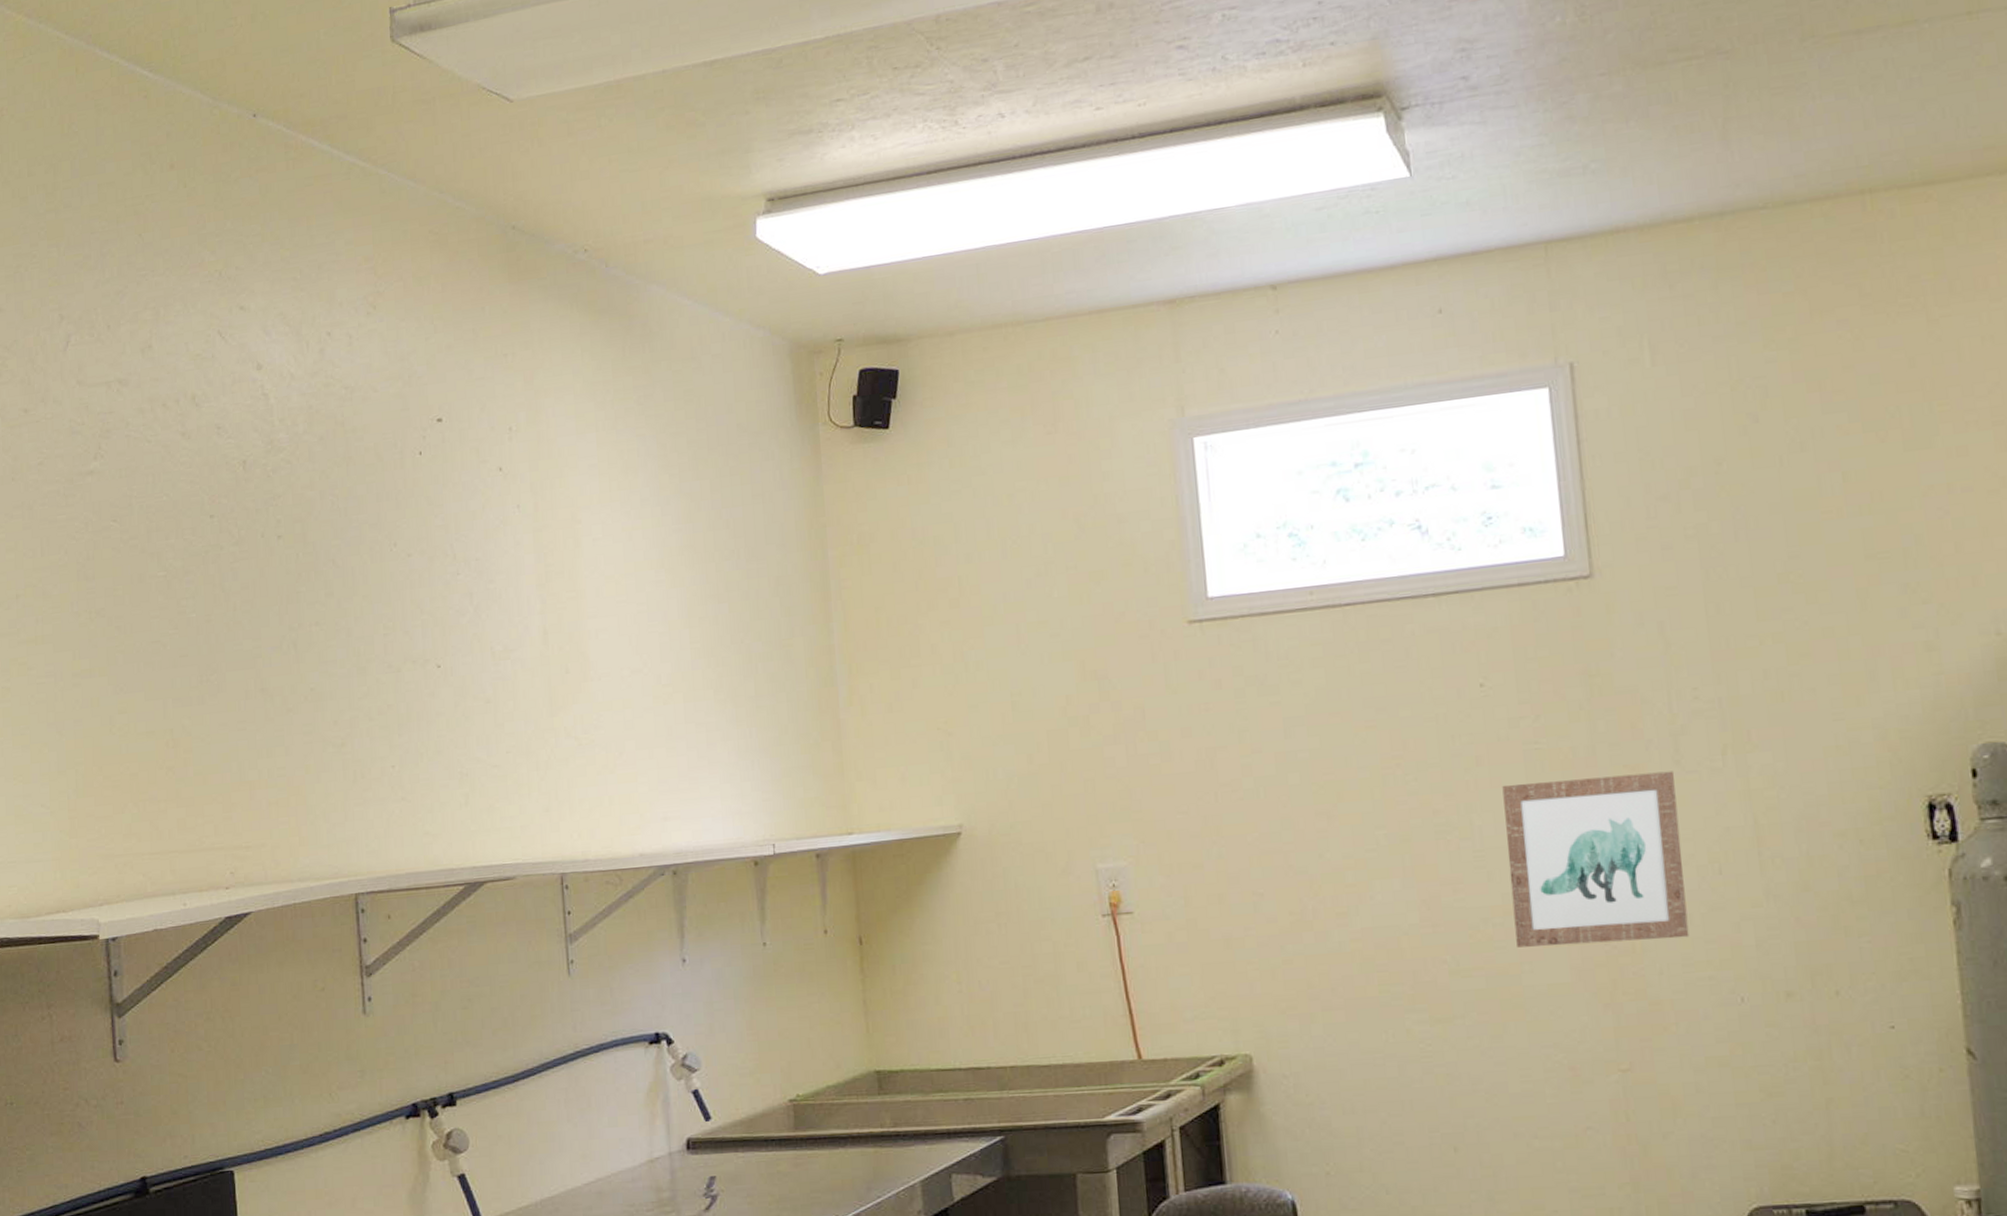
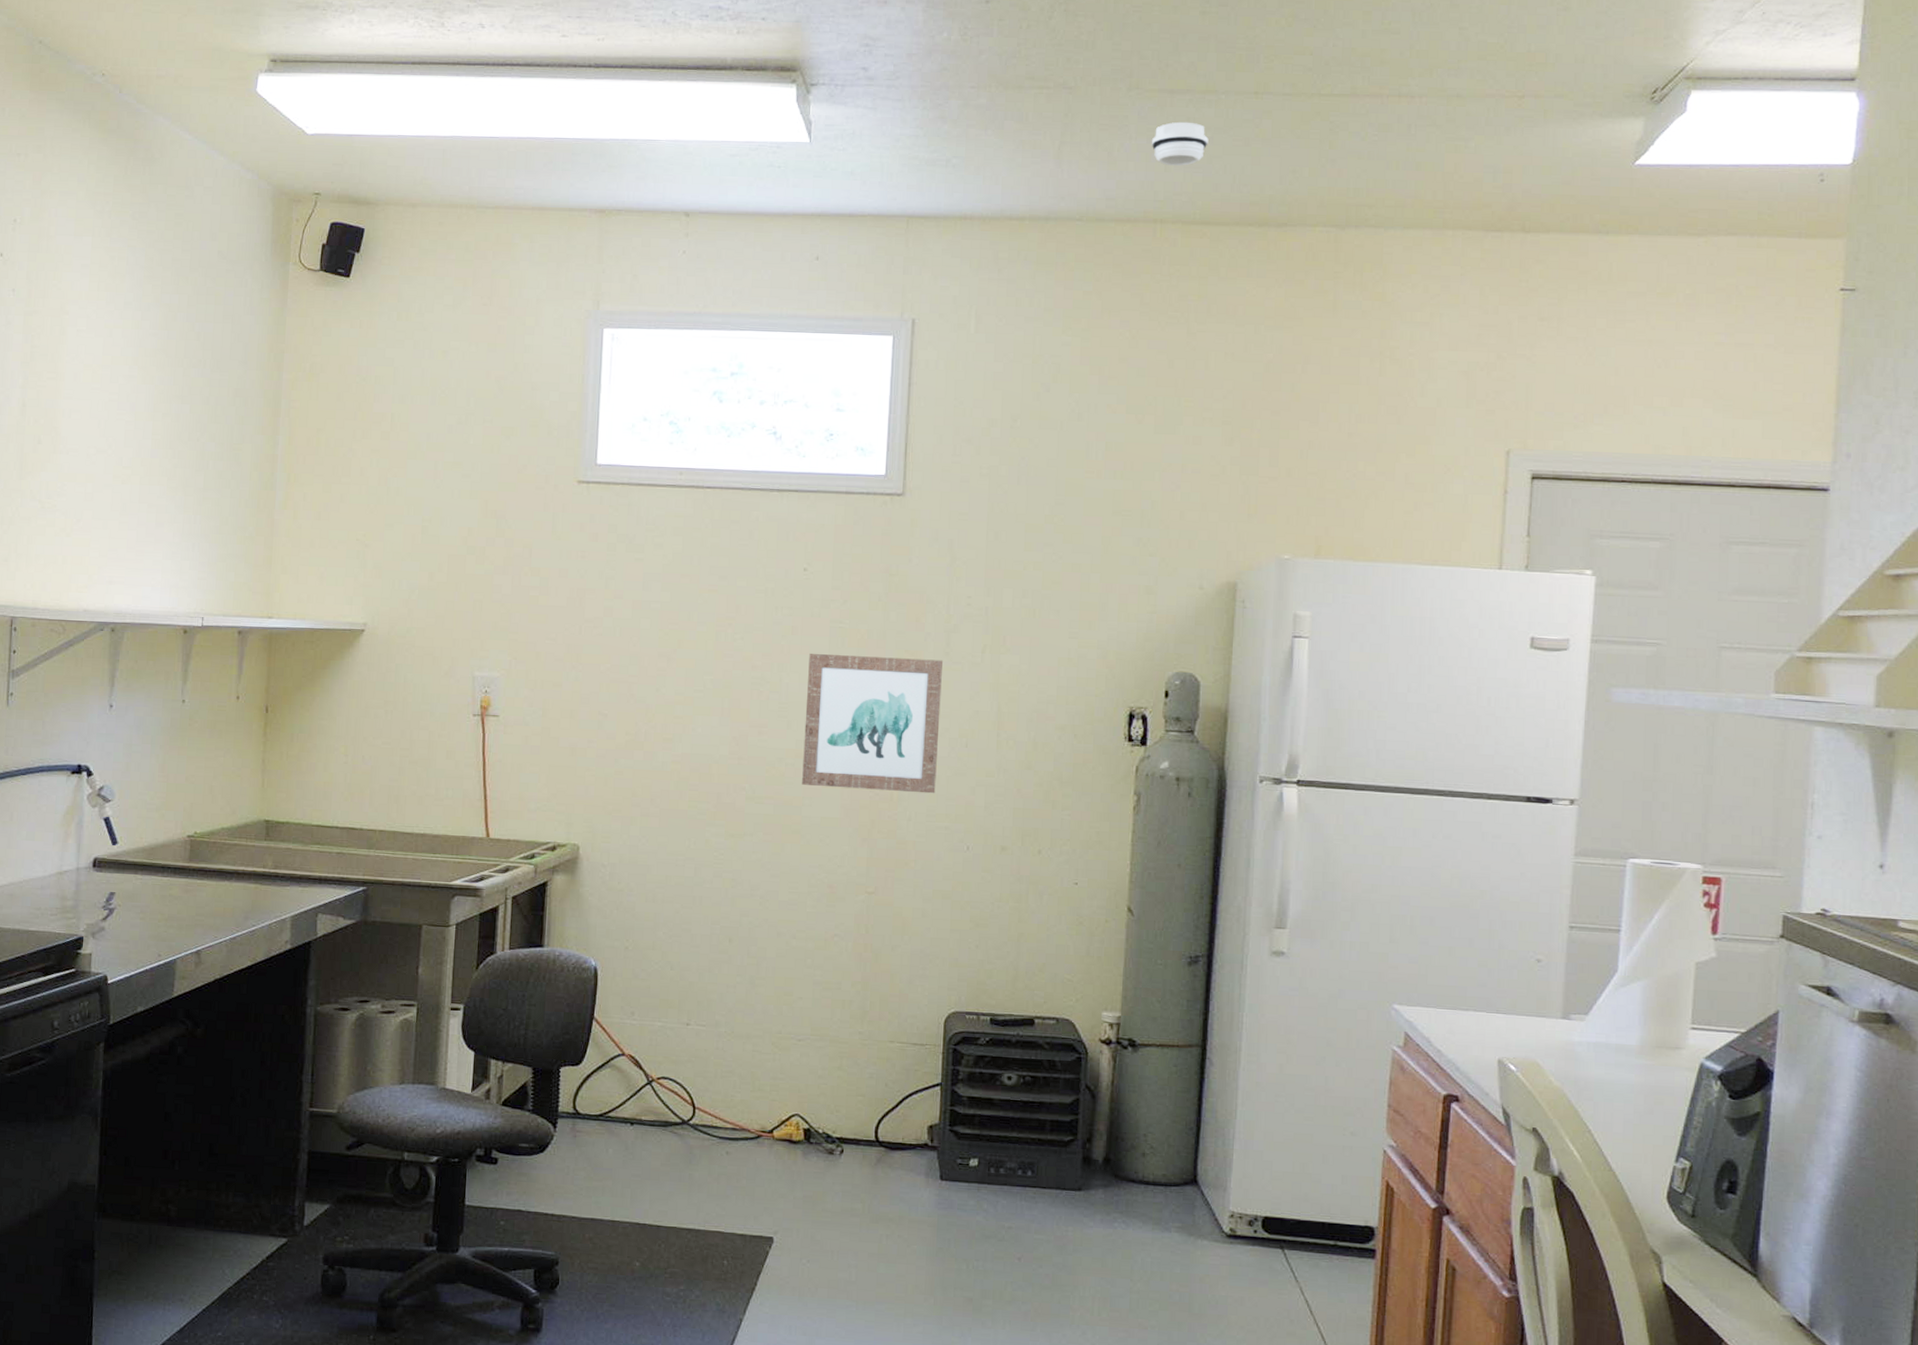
smoke detector: none [1841,64,1917,123] -> present [1151,121,1209,166]

